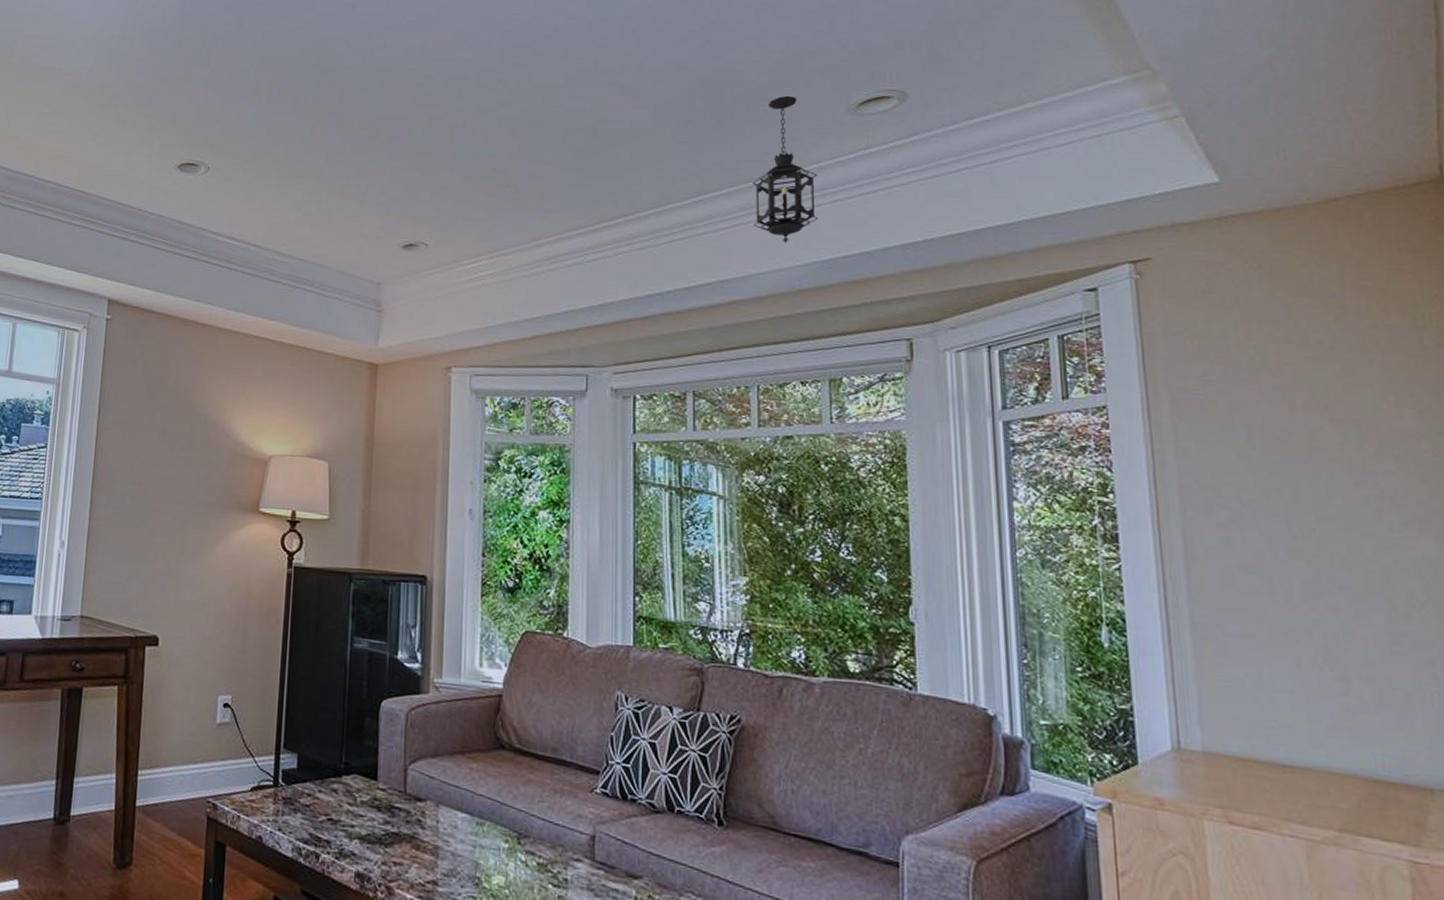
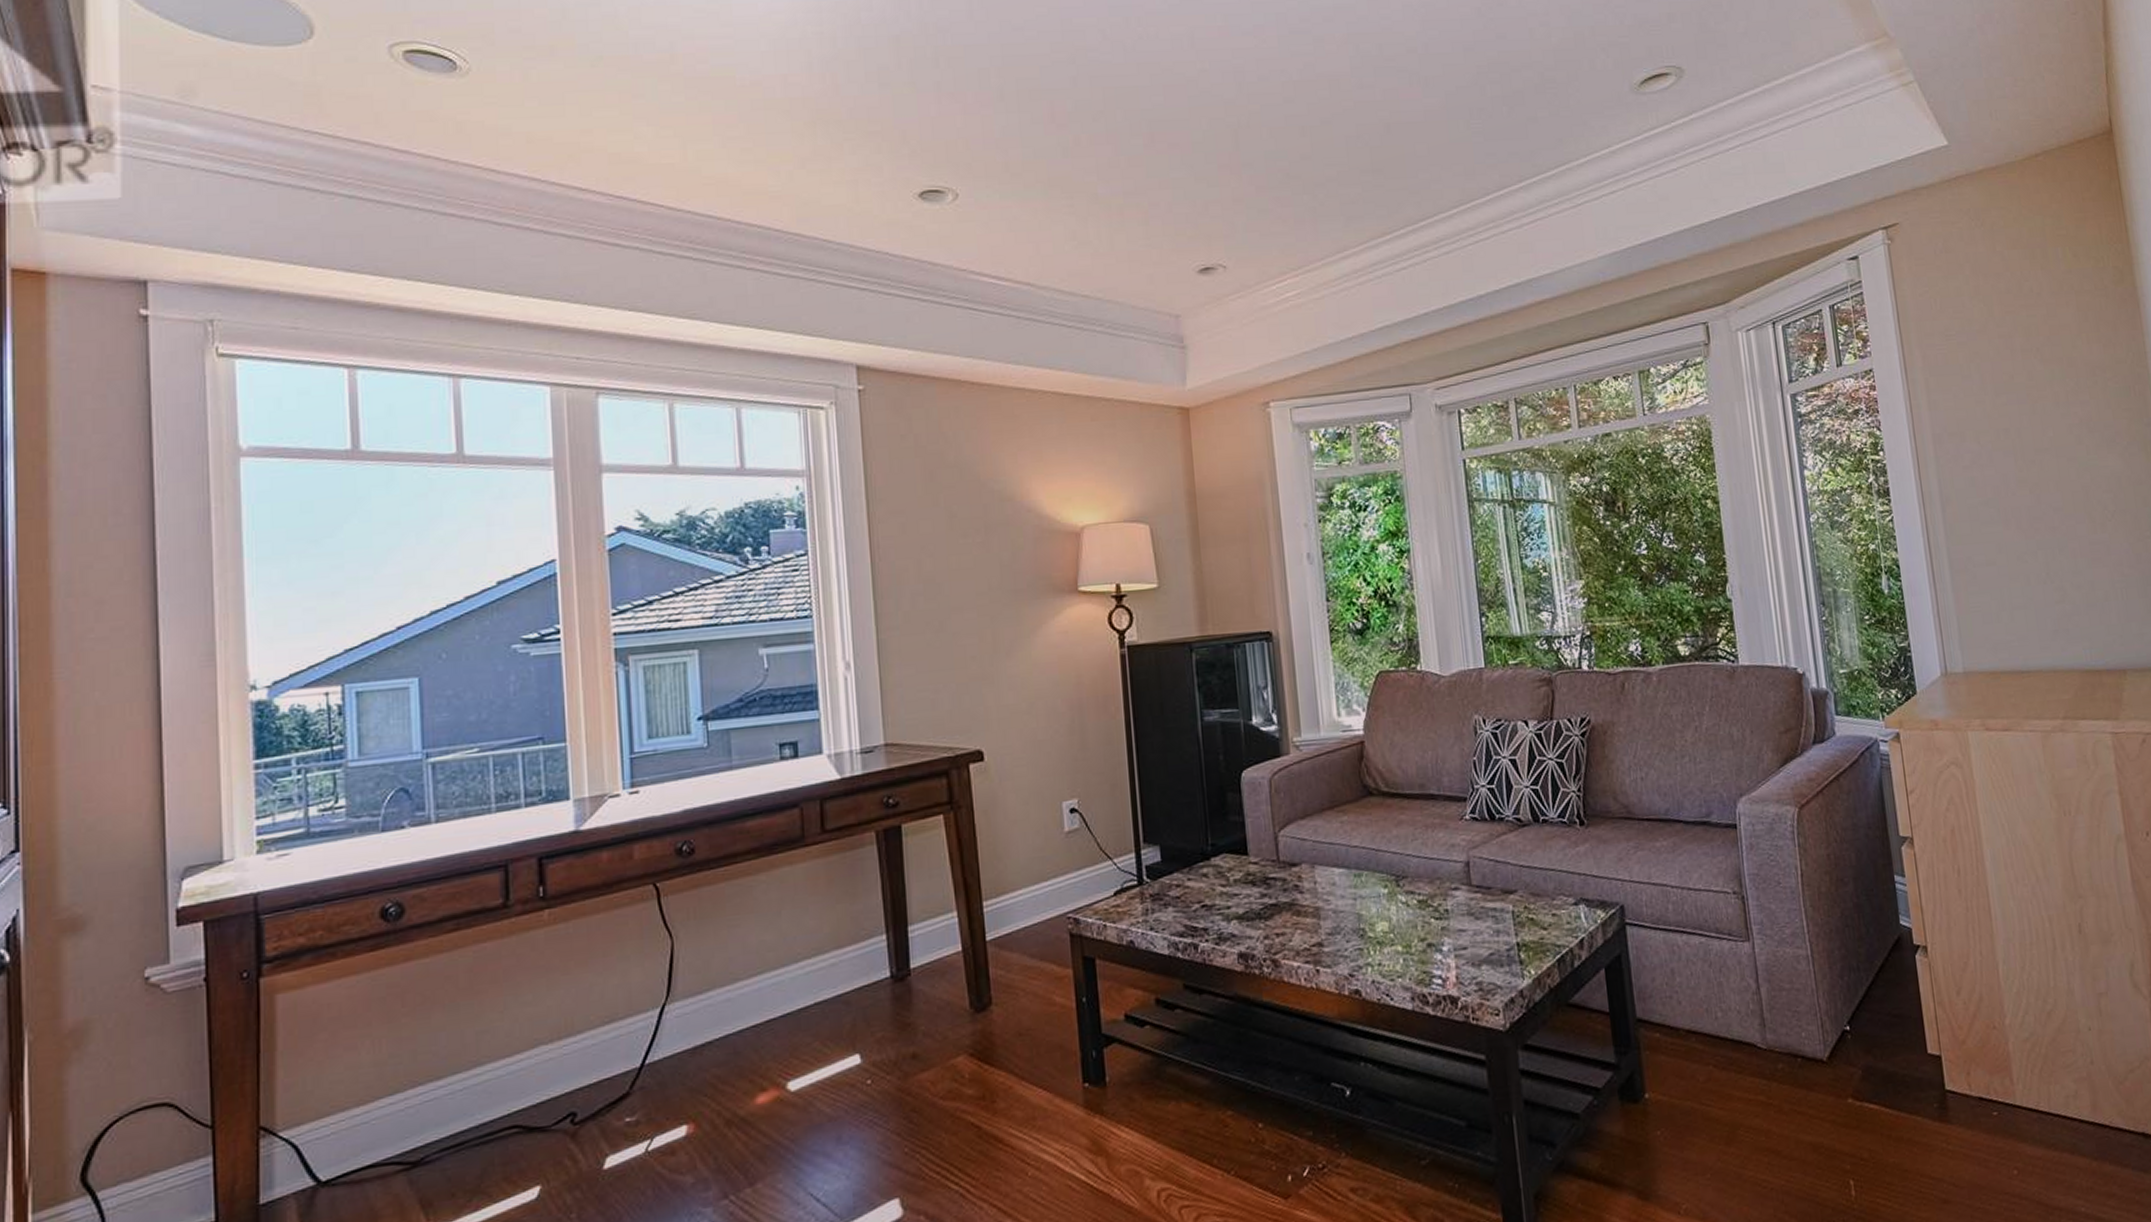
hanging lantern: present [752,95,819,243] -> none [1549,76,1615,235]

